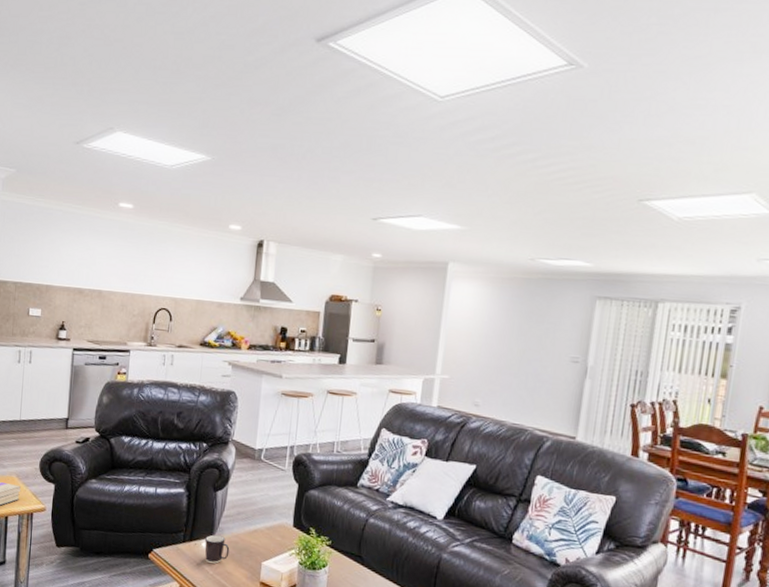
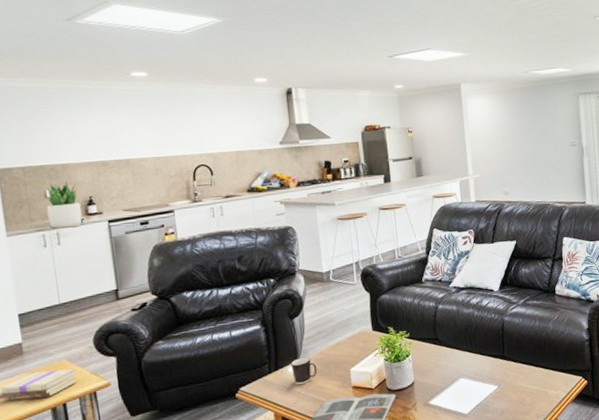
planter: none [26,301,54,349] -> present [44,180,83,229]

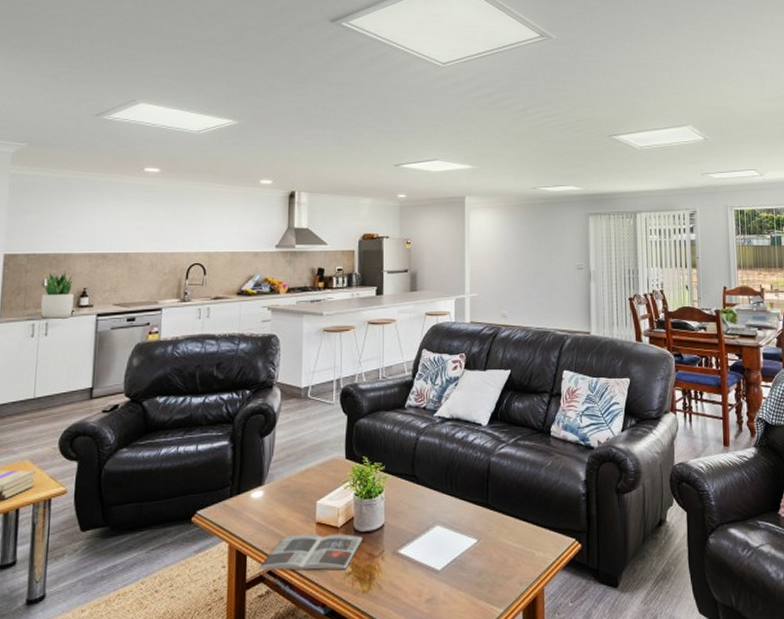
mug: present [291,357,318,385] -> none [254,482,281,515]

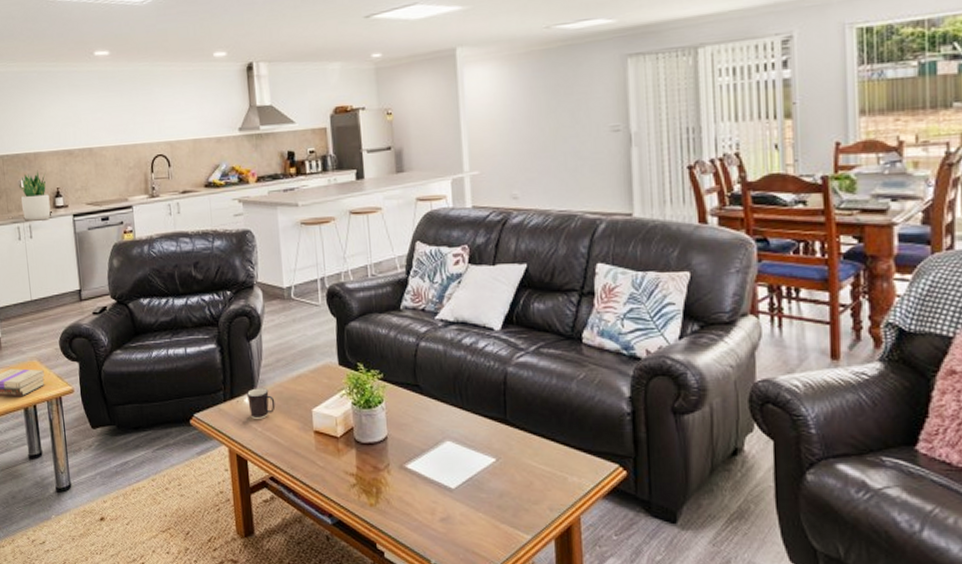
mug: none [254,482,281,515] -> present [247,388,276,420]
magazine: present [257,533,363,570] -> none [259,442,365,481]

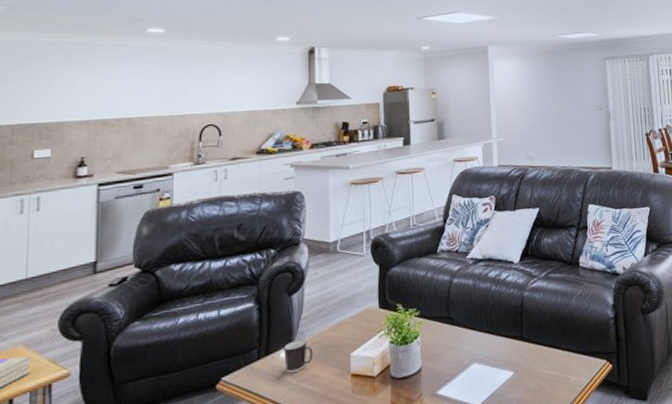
planter: present [19,170,51,221] -> none [30,139,70,193]

